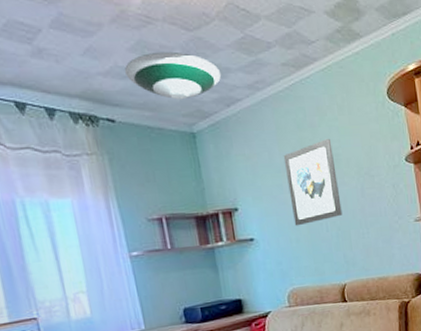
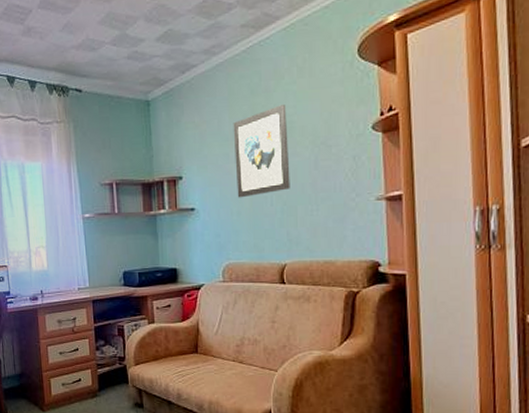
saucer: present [124,51,222,100] -> none [93,21,180,69]

